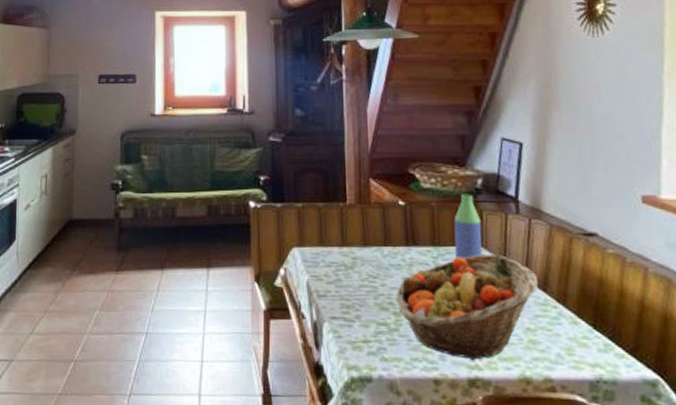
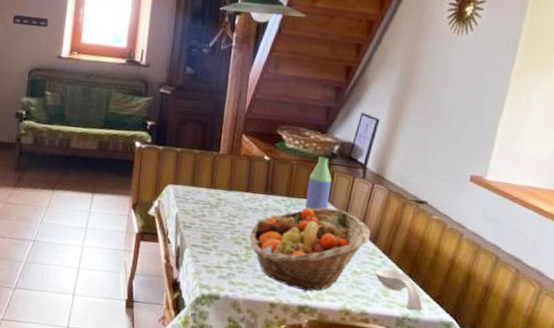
spoon rest: none [551,322,618,371] -> present [374,269,423,312]

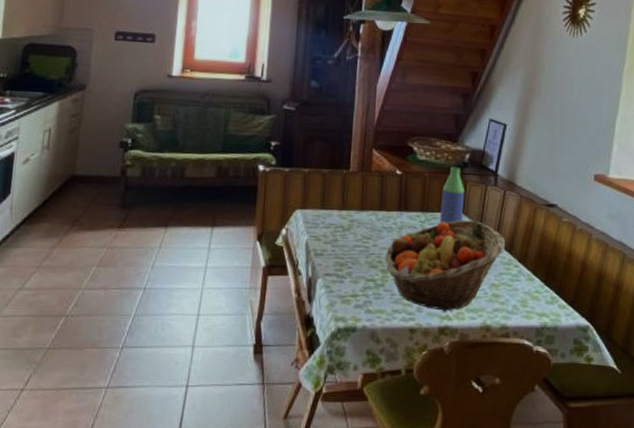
spoon rest: present [374,269,423,312] -> none [511,279,559,319]

